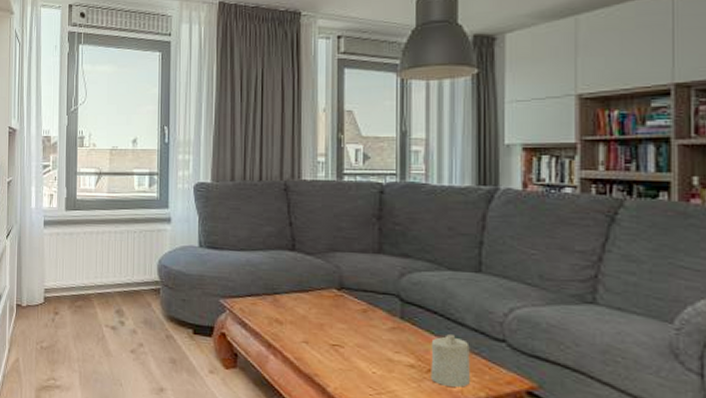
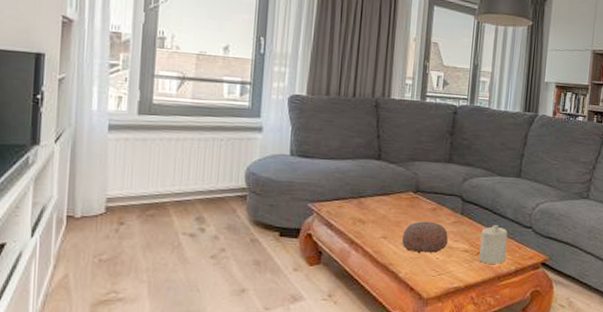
decorative bowl: none [328,325,385,366] -> present [402,221,448,254]

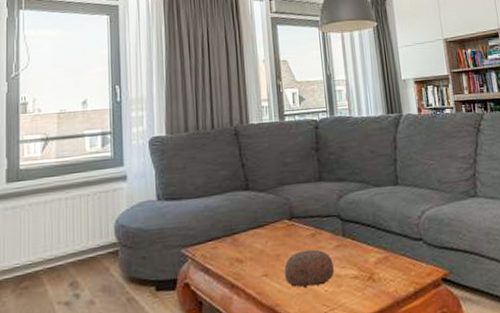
candle: present [479,225,508,264] -> none [368,242,401,289]

